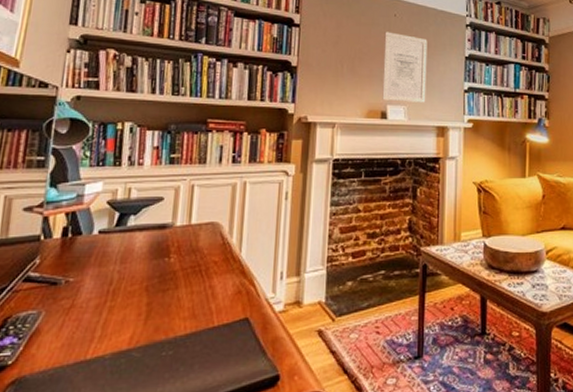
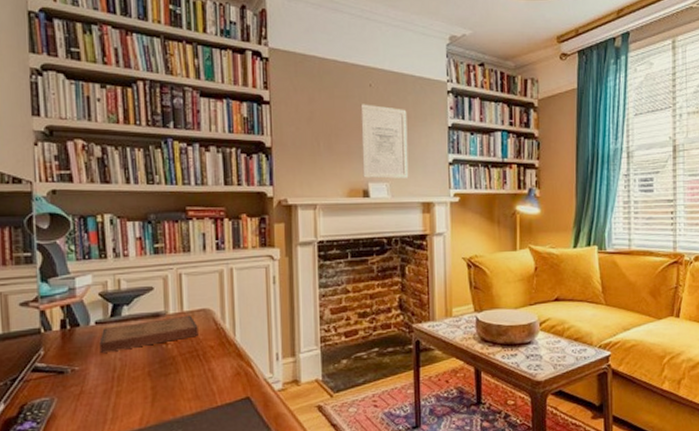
book: none [98,228,204,264] -> present [99,315,198,353]

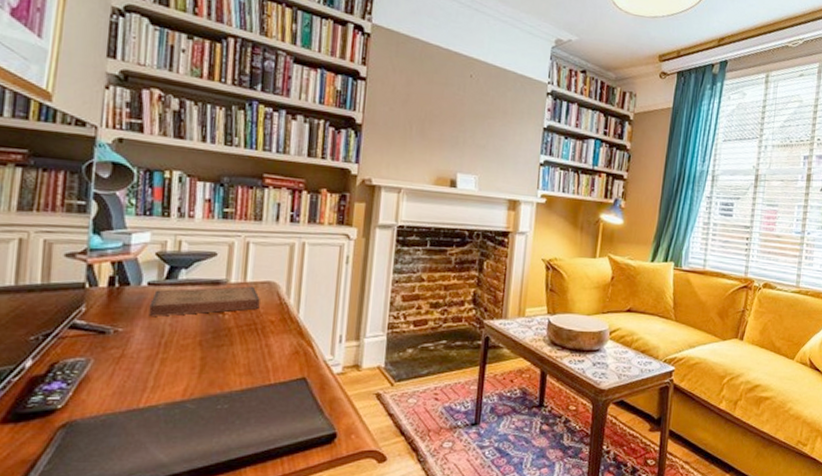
wall art: present [360,104,409,179] -> none [452,93,505,174]

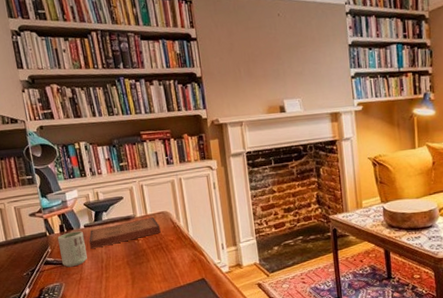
cup: none [98,288,144,338] -> present [57,231,87,267]

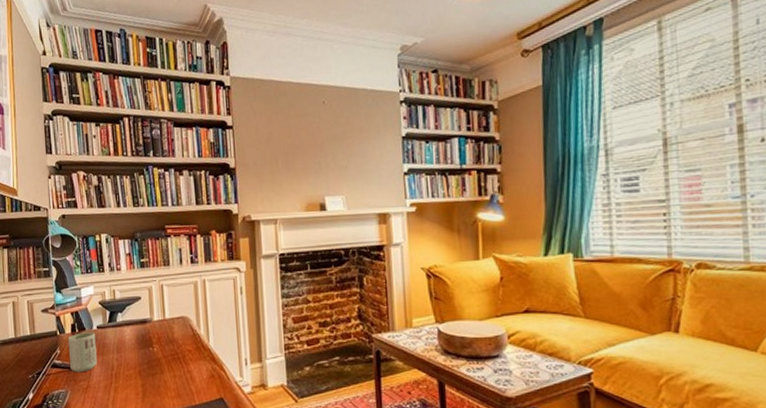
book: present [89,217,161,249] -> none [100,322,178,353]

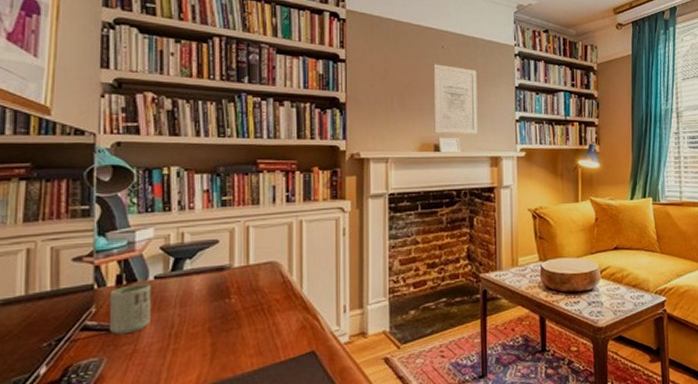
wall art: none [315,120,364,192] -> present [433,64,478,134]

